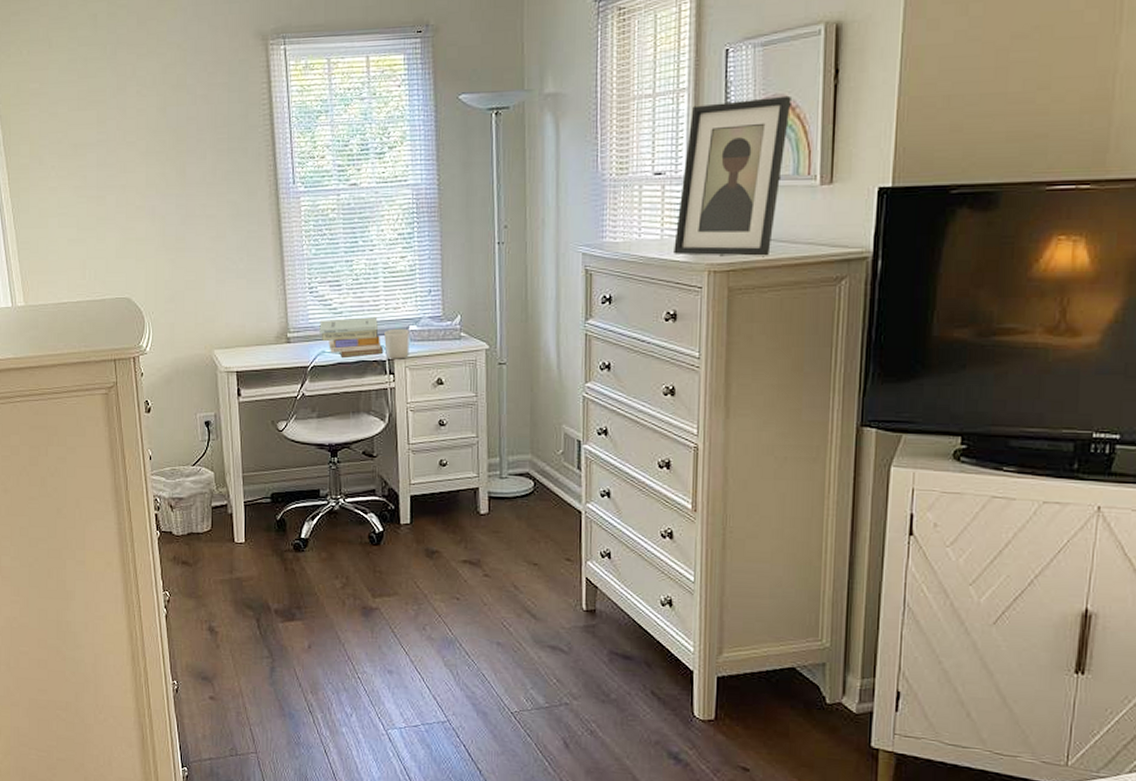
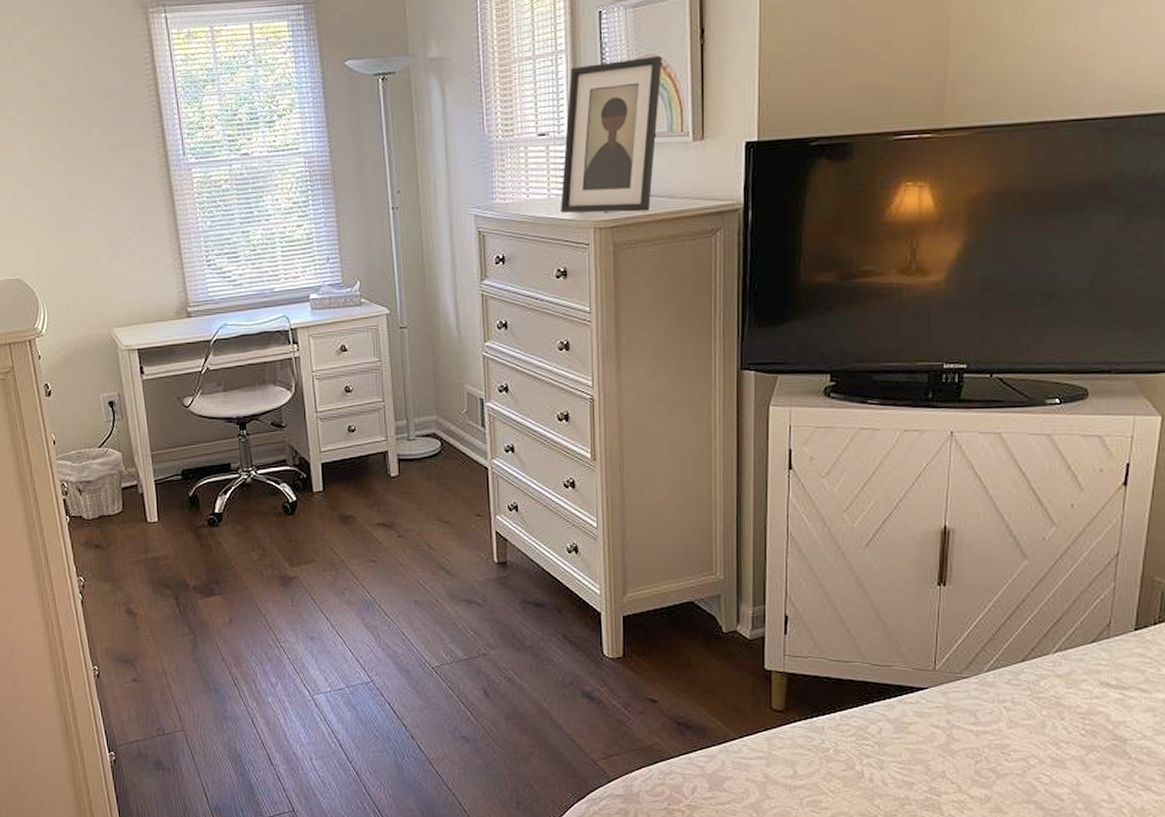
books: present [319,317,383,359] -> none [219,287,285,331]
mug: present [384,328,409,359] -> none [285,297,311,329]

